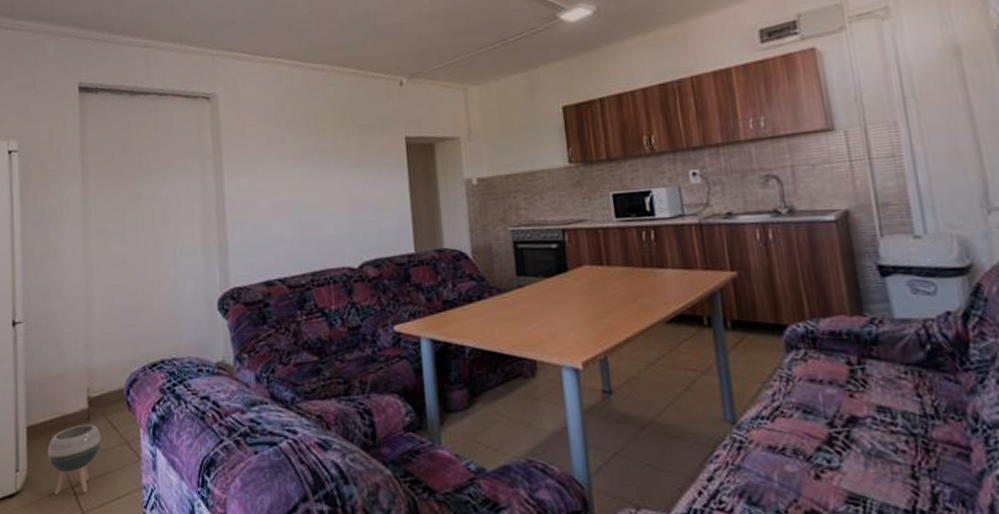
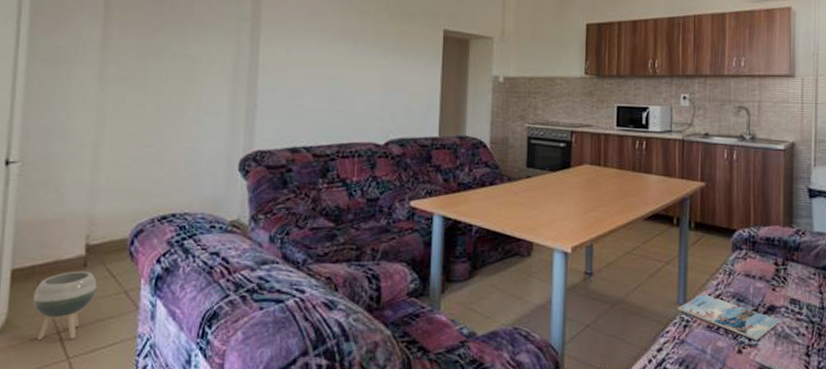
magazine: none [725,407,867,463] -> present [678,294,779,341]

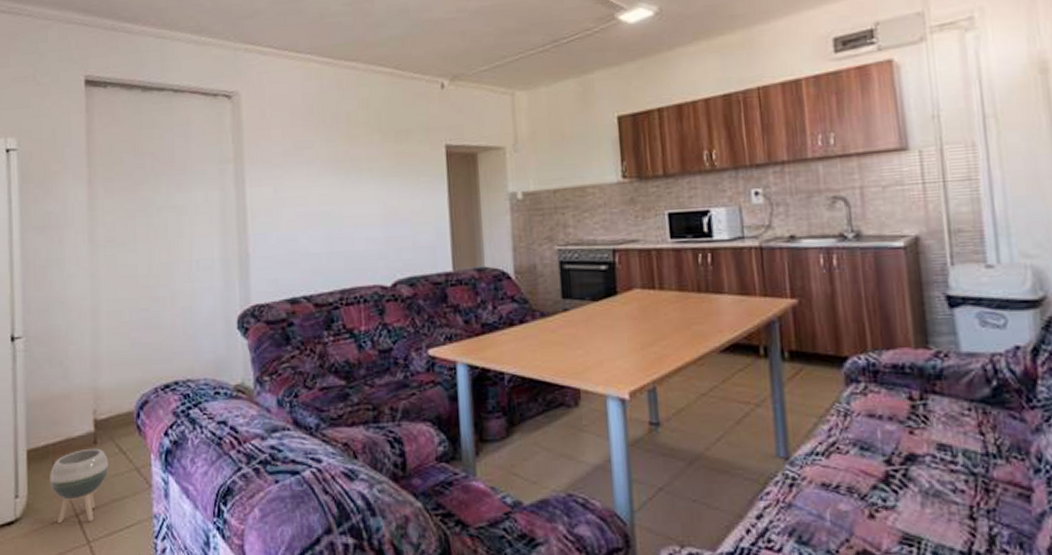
magazine: present [678,294,779,341] -> none [778,443,925,502]

